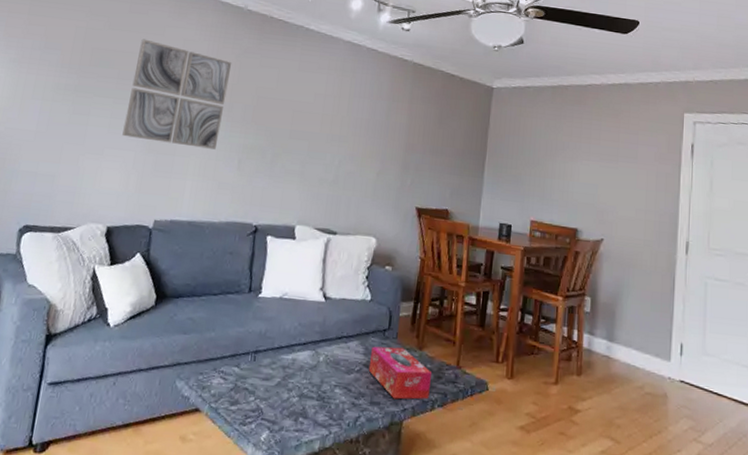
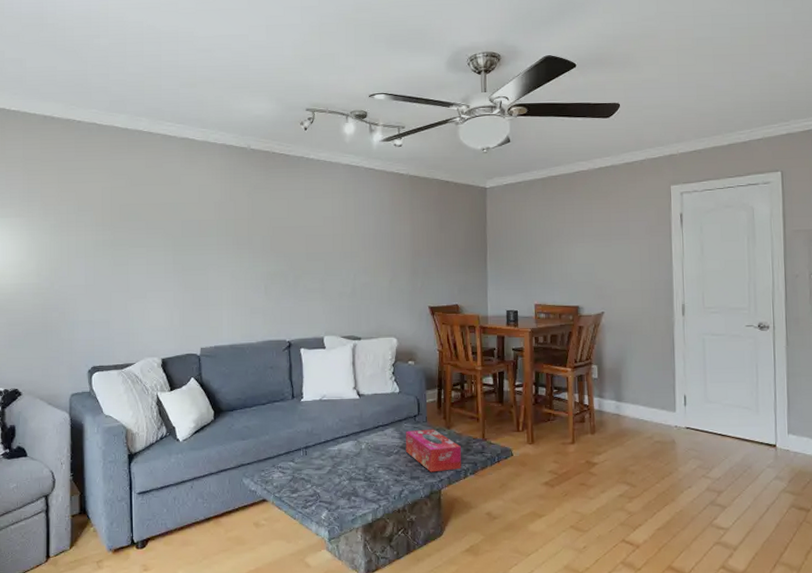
wall art: present [122,39,232,150] -> none [160,190,245,280]

